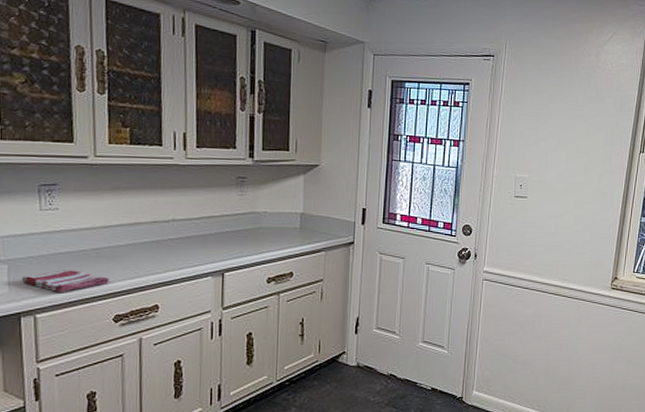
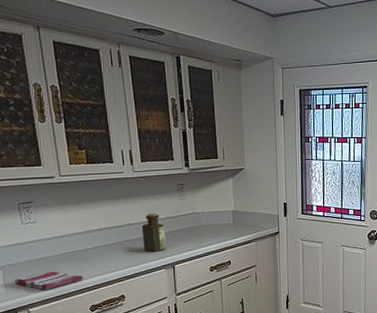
bottle: none [188,208,217,255] -> present [141,213,166,252]

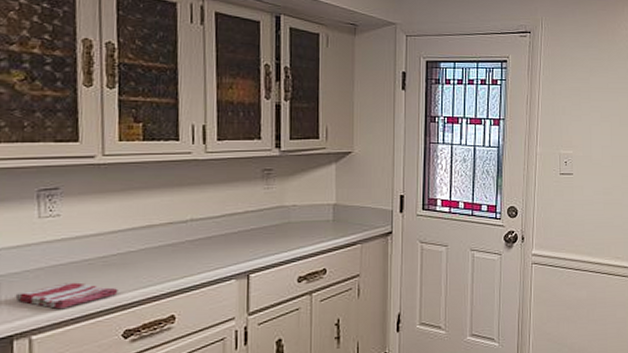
bottle: present [141,213,166,252] -> none [208,205,241,257]

